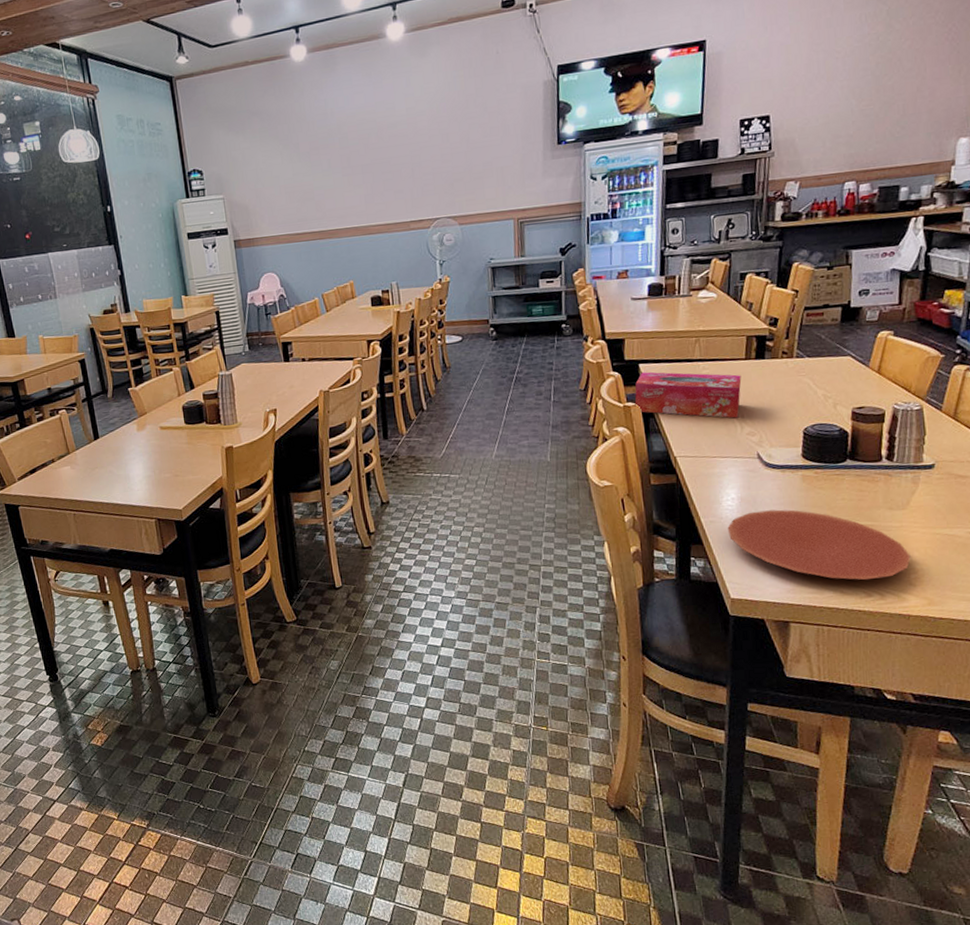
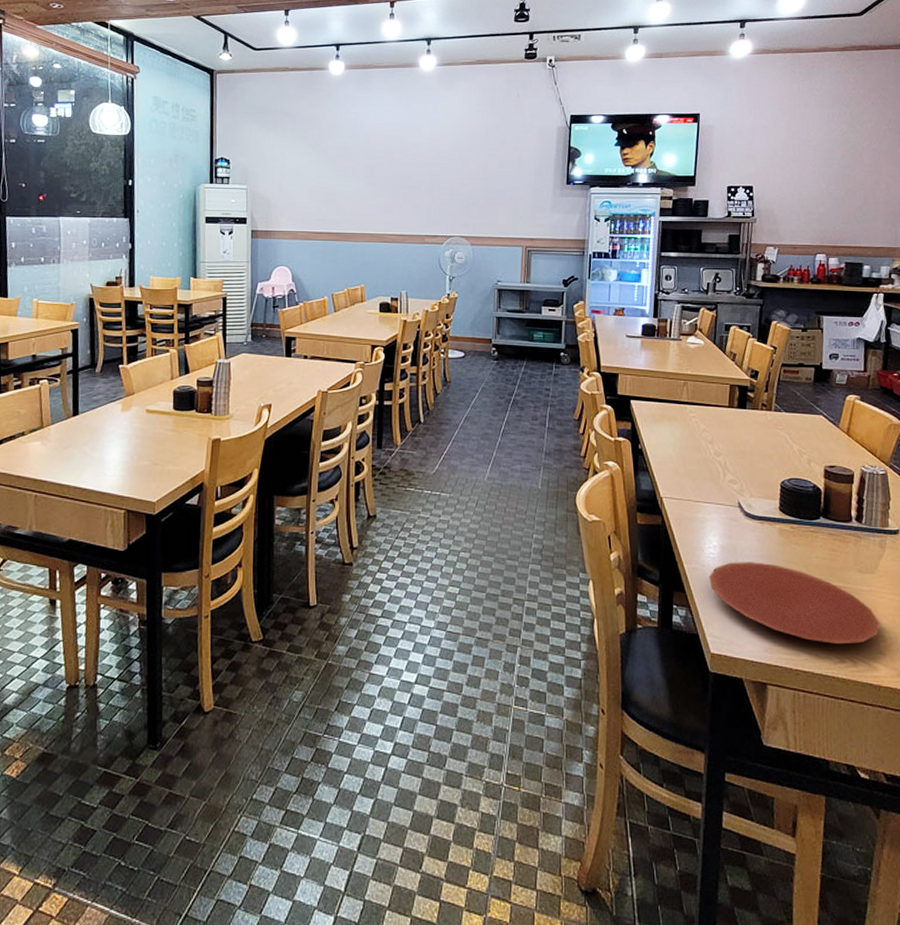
tissue box: present [634,371,742,419] -> none [625,409,725,464]

